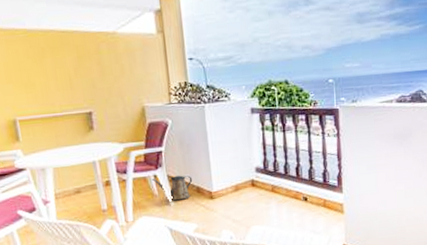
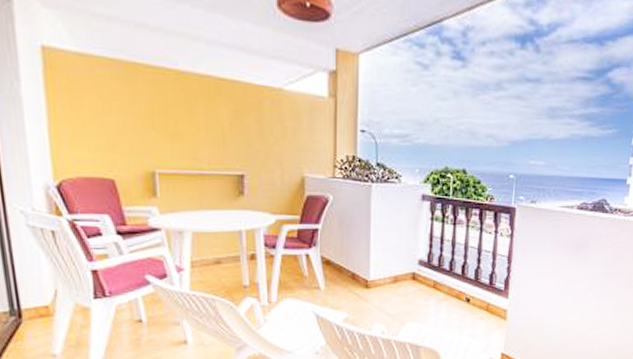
watering can: present [151,175,193,201] -> none [302,257,349,285]

